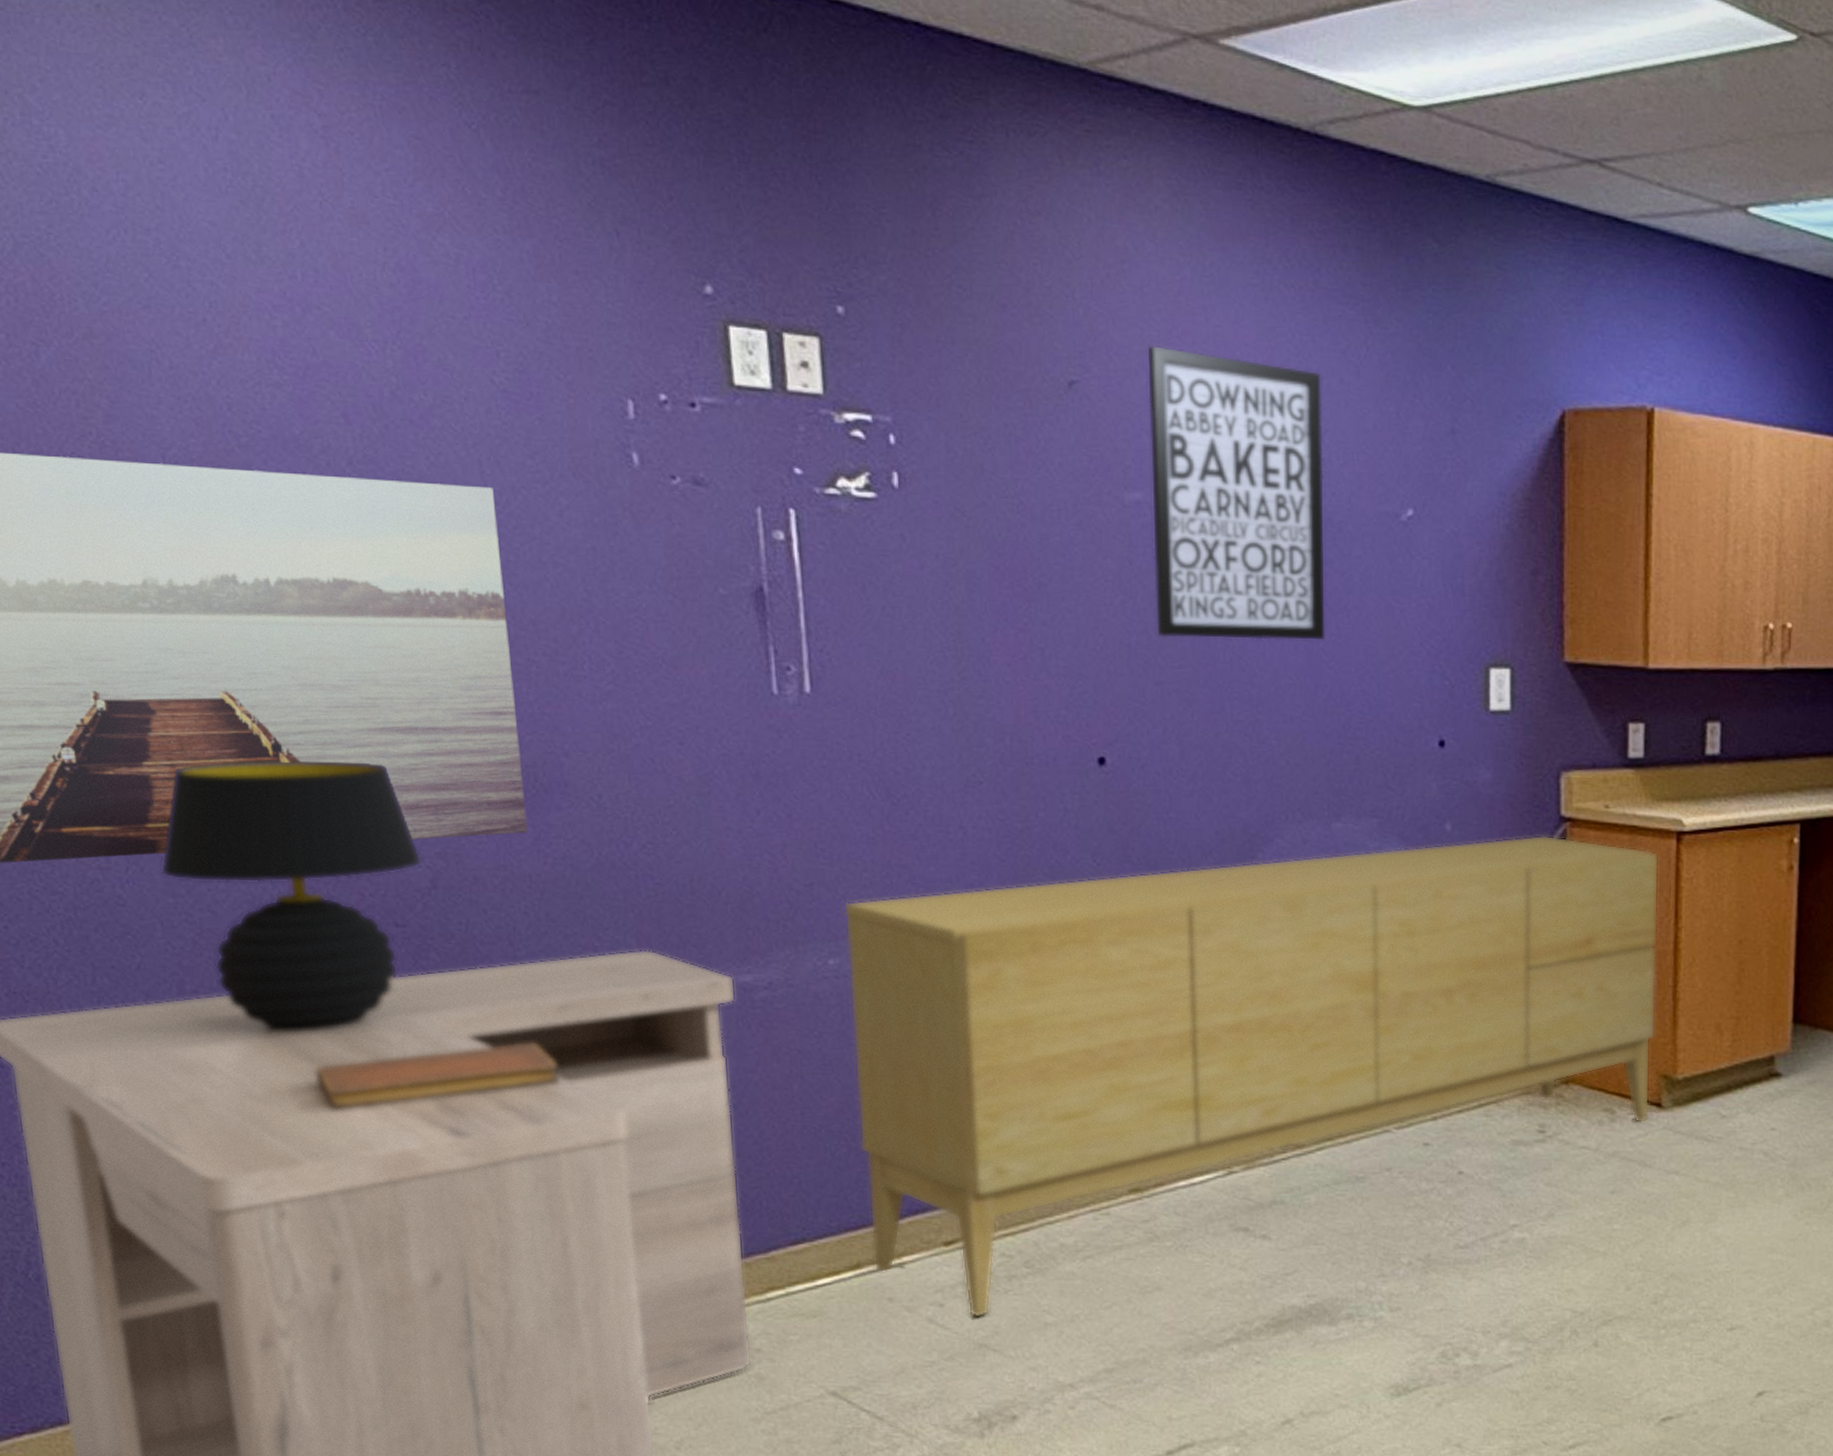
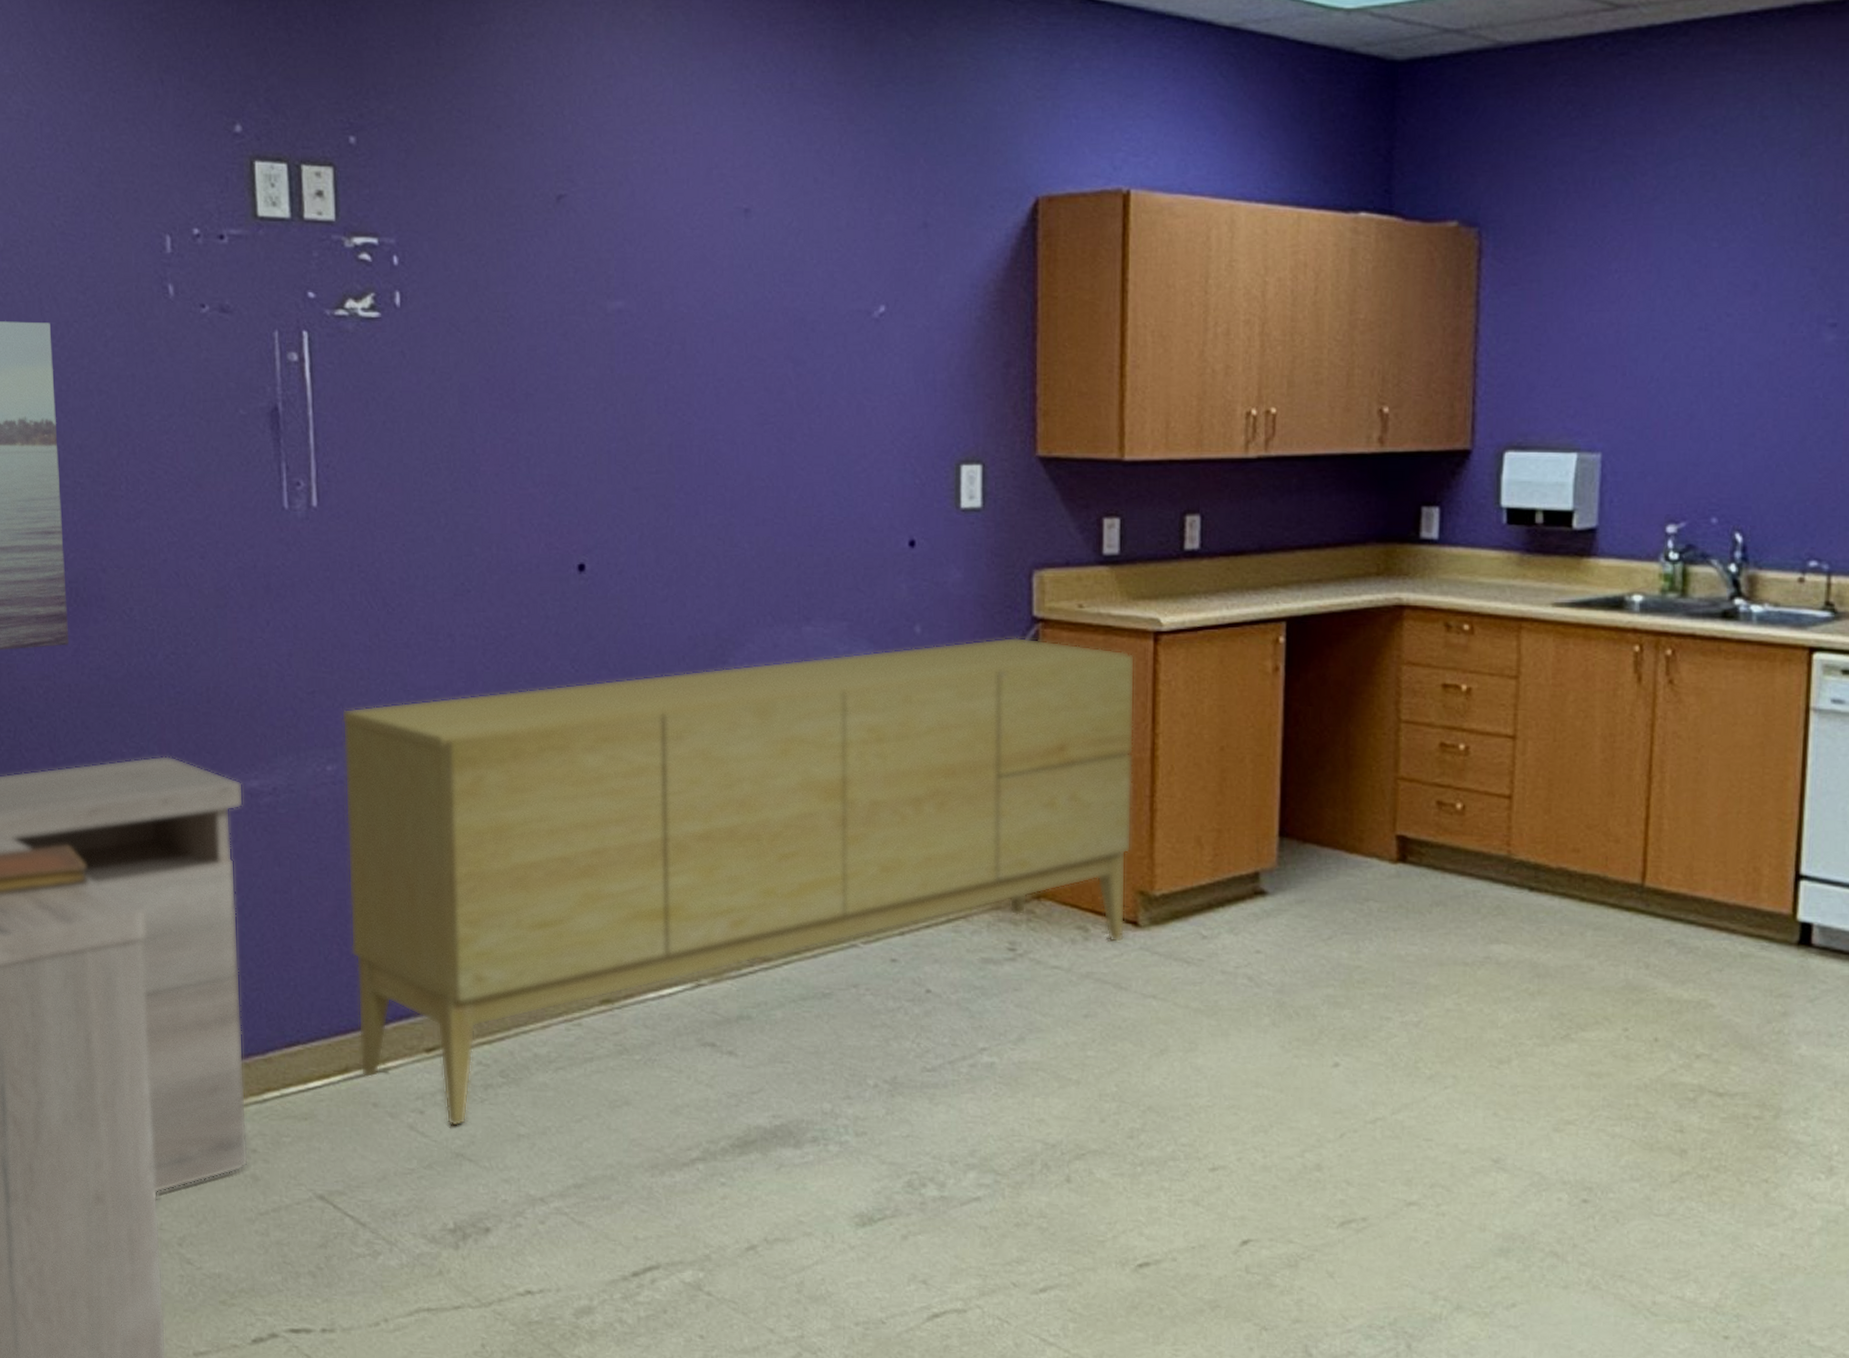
wall art: present [1148,346,1325,640] -> none [631,156,798,443]

